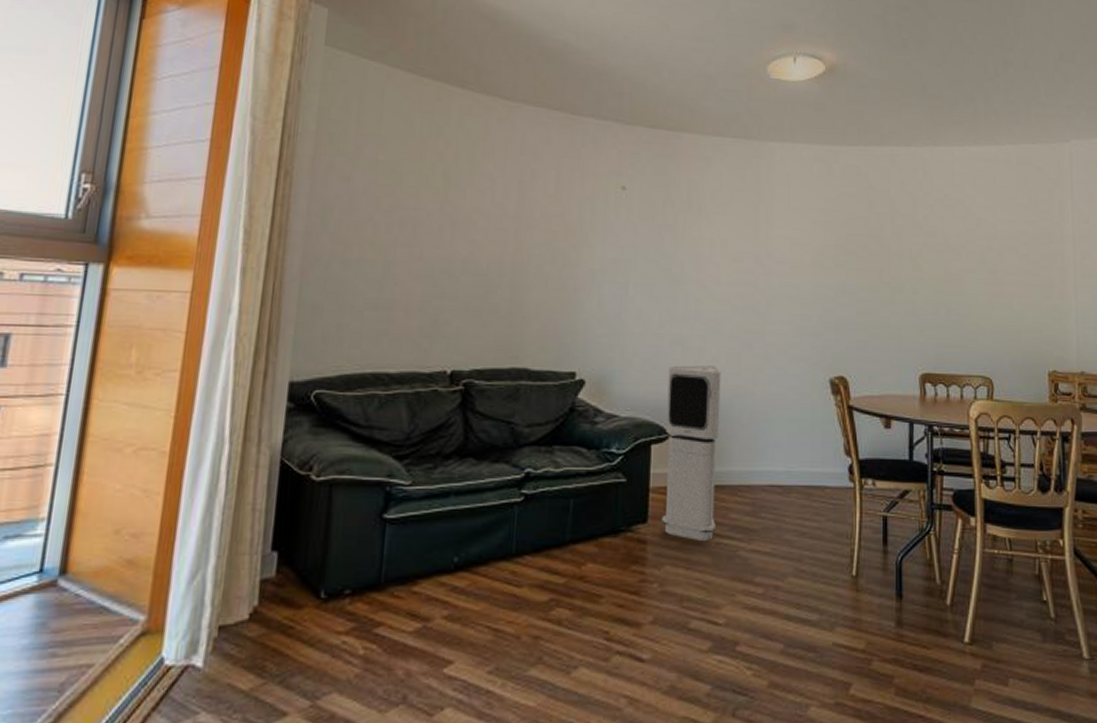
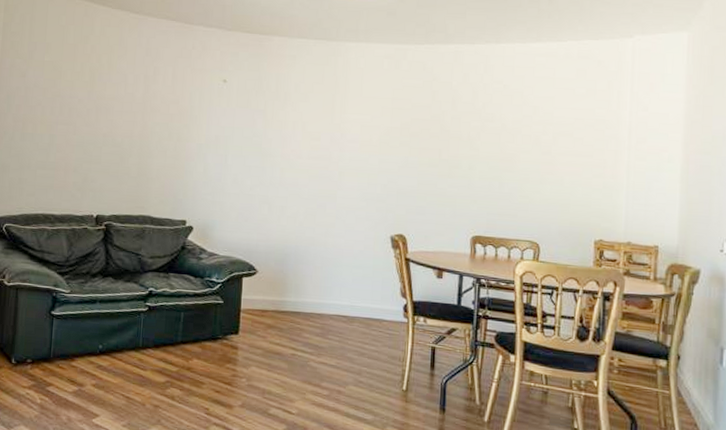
air purifier: present [661,365,721,542] -> none [249,219,300,353]

